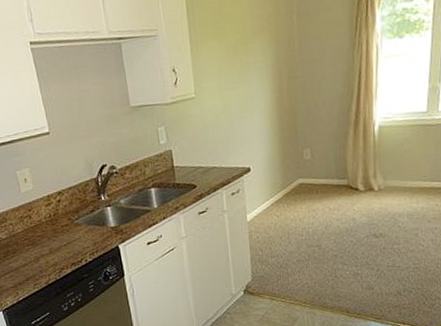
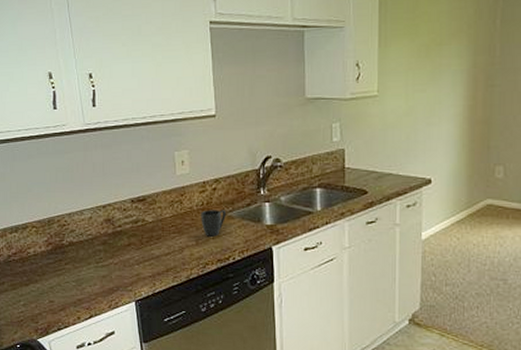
mug: none [50,219,73,244] -> present [201,210,226,237]

